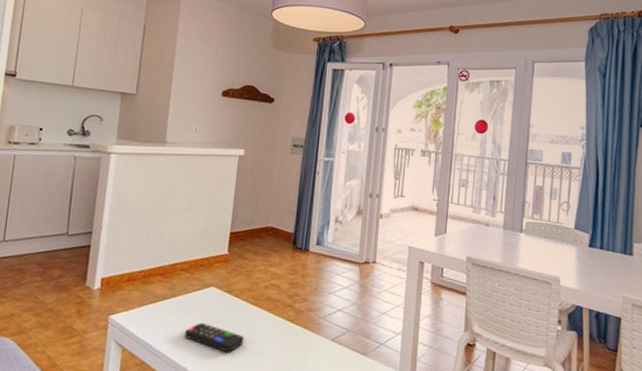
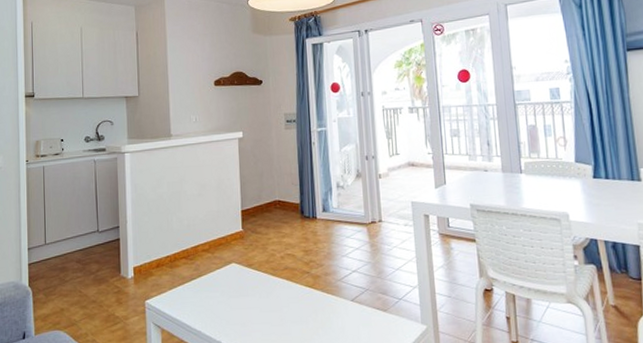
remote control: present [184,322,245,353] -> none [214,297,270,323]

